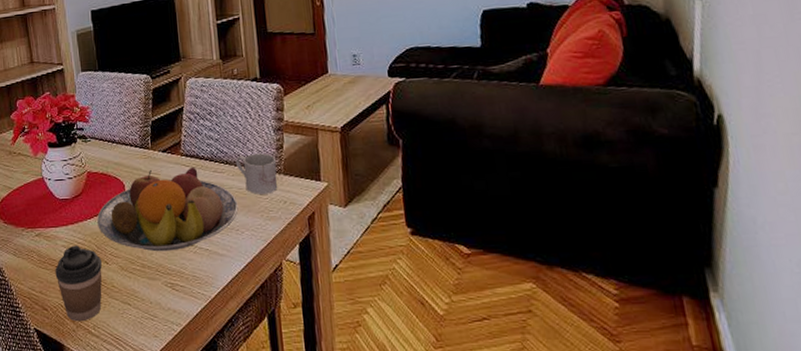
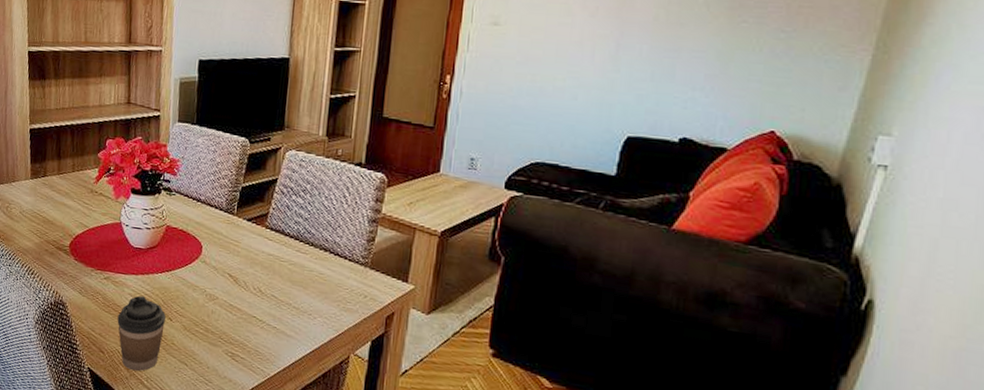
fruit bowl: present [97,166,239,252] -> none [168,236,316,322]
mug: present [235,153,278,195] -> none [321,240,364,285]

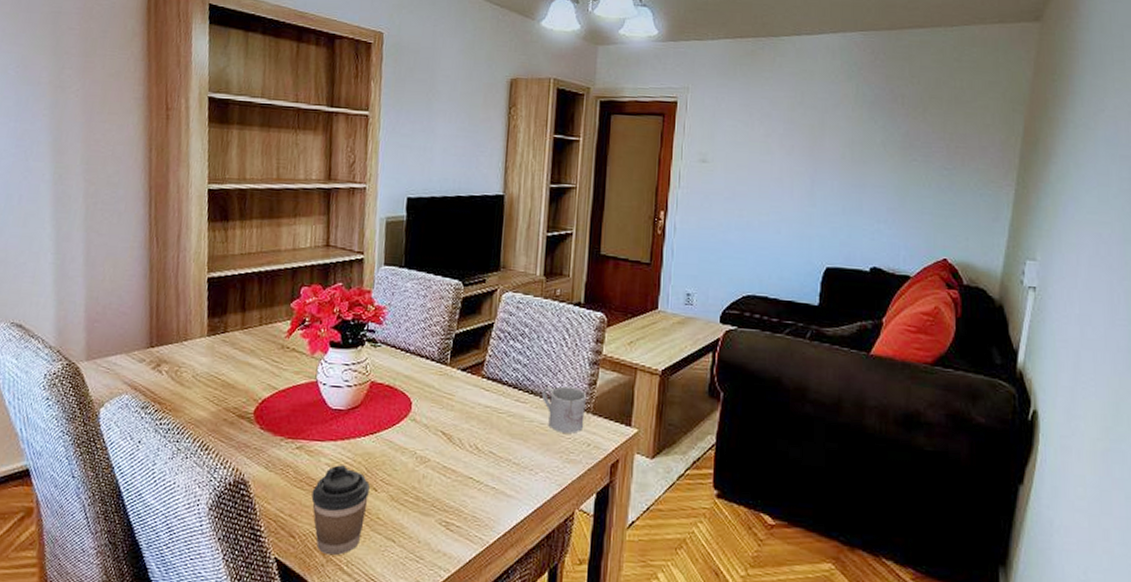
mug: none [321,240,364,285] -> present [541,386,586,434]

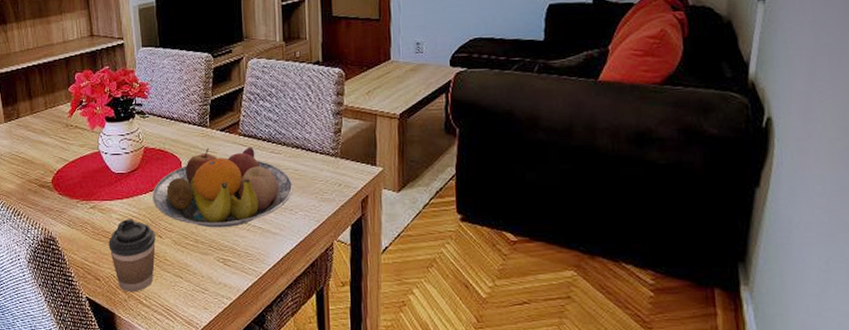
fruit bowl: none [372,389,537,485] -> present [152,147,293,228]
mug: present [541,386,586,434] -> none [293,136,334,176]

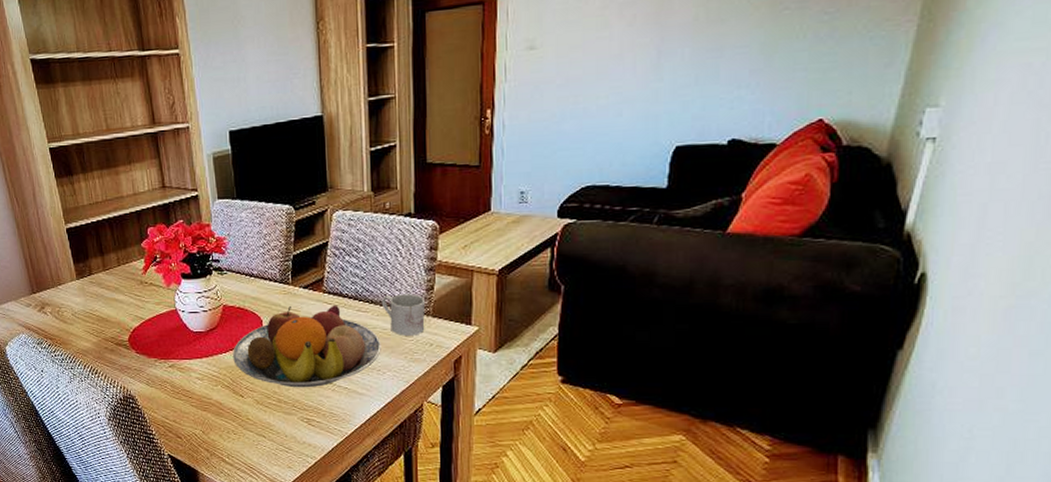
coffee cup: present [108,219,156,293] -> none [189,378,237,451]
mug: none [293,136,334,176] -> present [381,294,425,336]

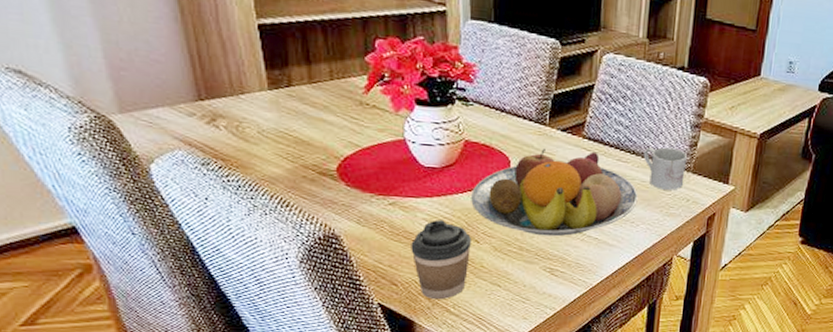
coffee cup: none [189,378,237,451] -> present [411,220,471,300]

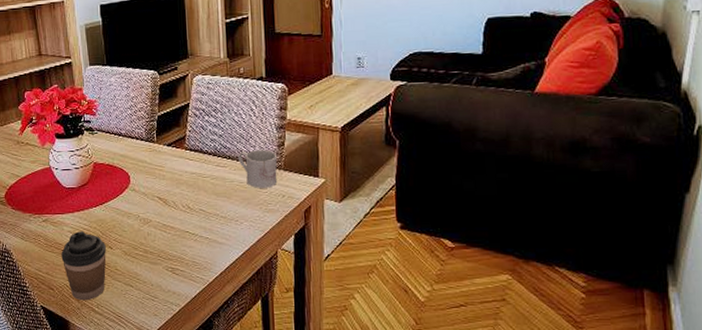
fruit bowl: present [471,149,638,237] -> none [102,160,239,239]

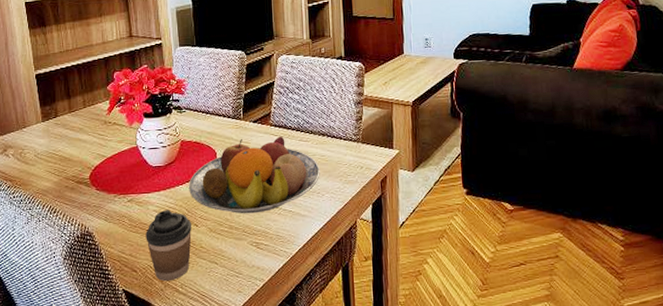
fruit bowl: none [102,160,239,239] -> present [189,136,320,214]
mug: present [237,149,278,188] -> none [319,124,356,161]

